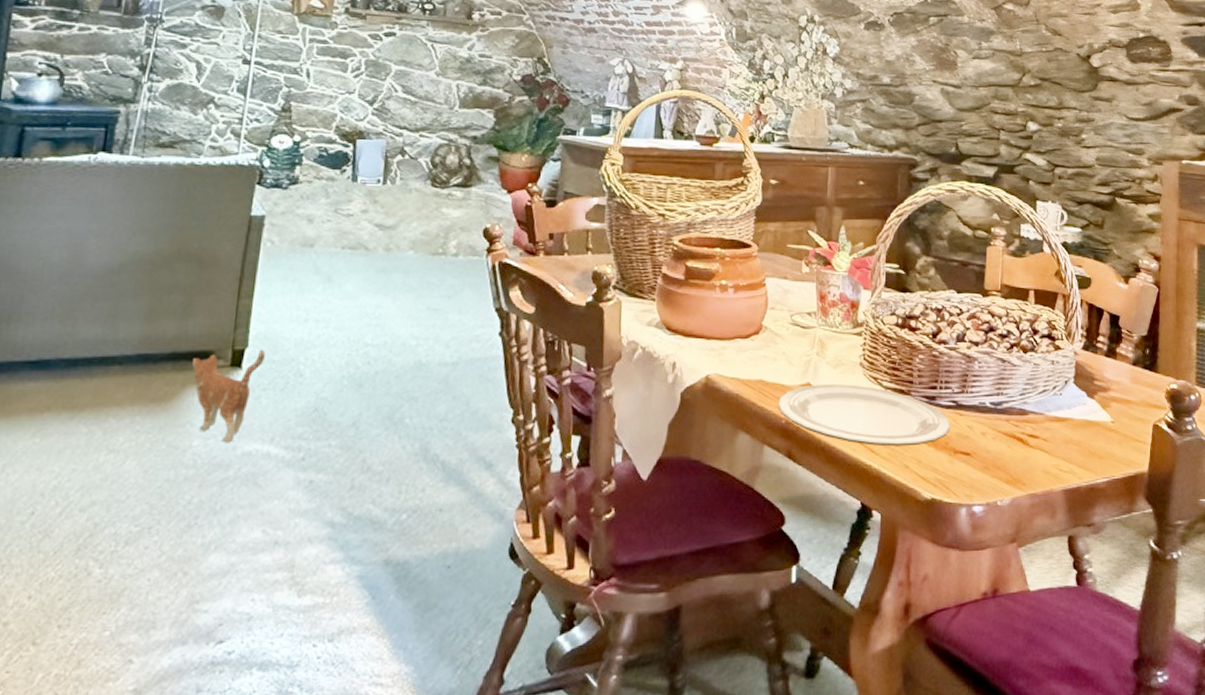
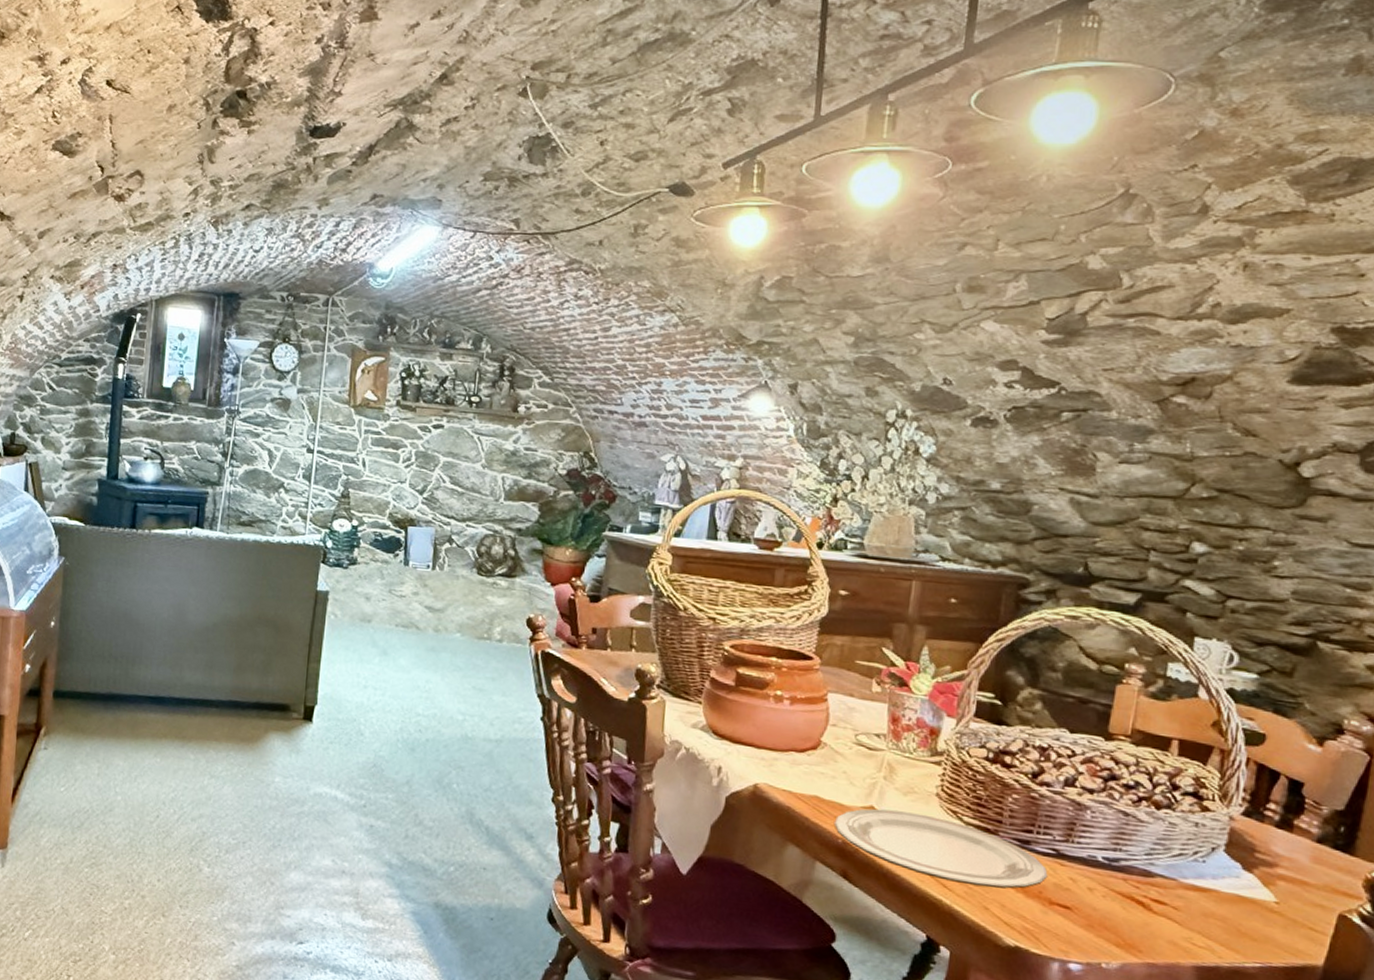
cat: present [192,349,265,442] -> none [272,707,331,783]

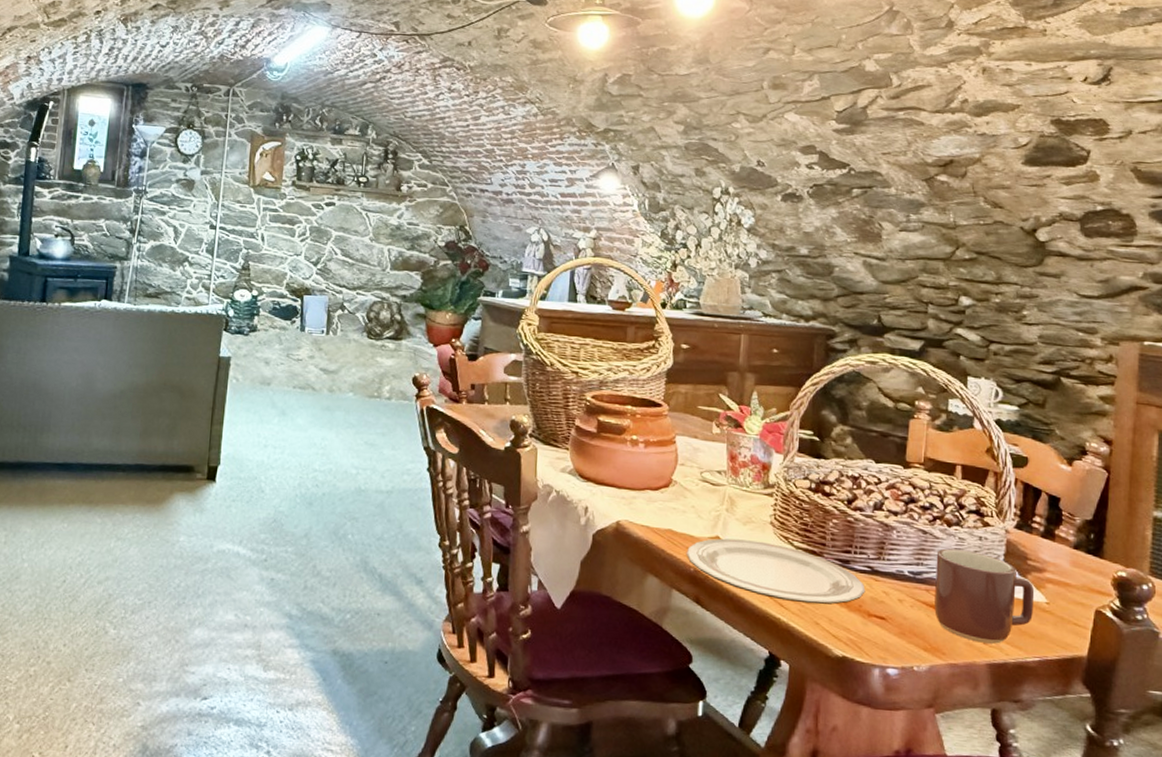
mug: none [1132,833,1262,945] -> present [934,548,1035,644]

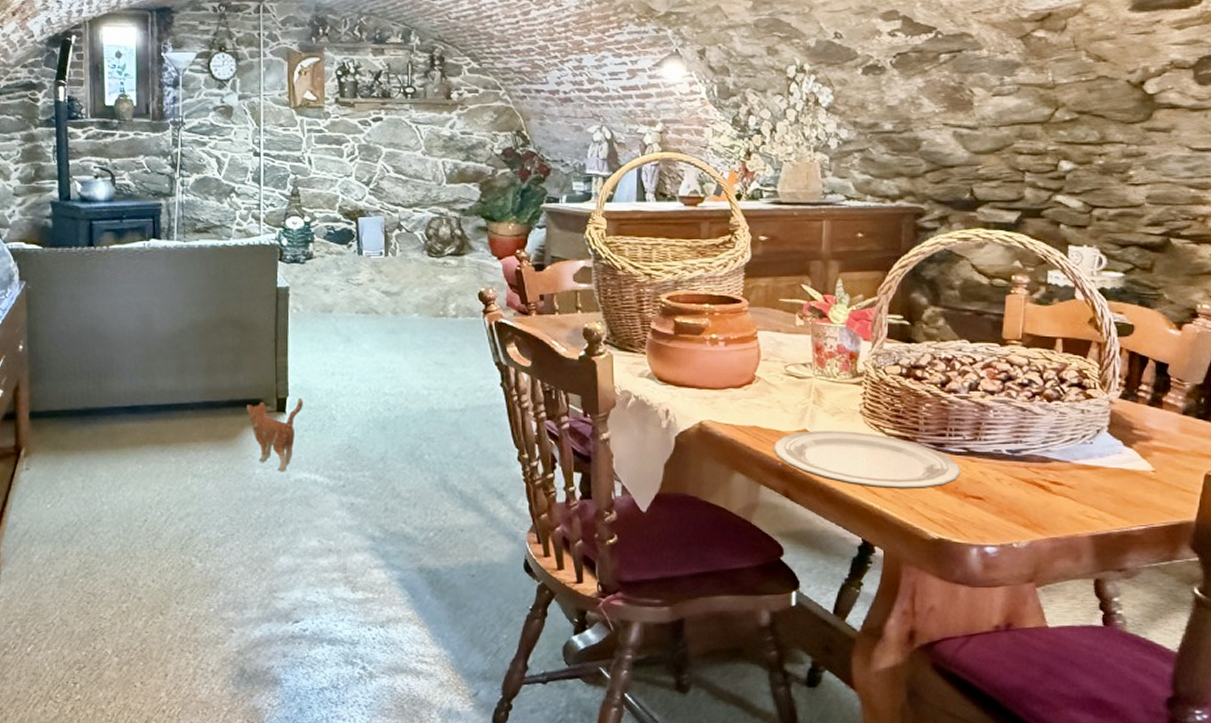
cat: none [177,467,234,541] -> present [247,397,303,471]
mug: present [934,548,1035,644] -> none [1034,424,1141,515]

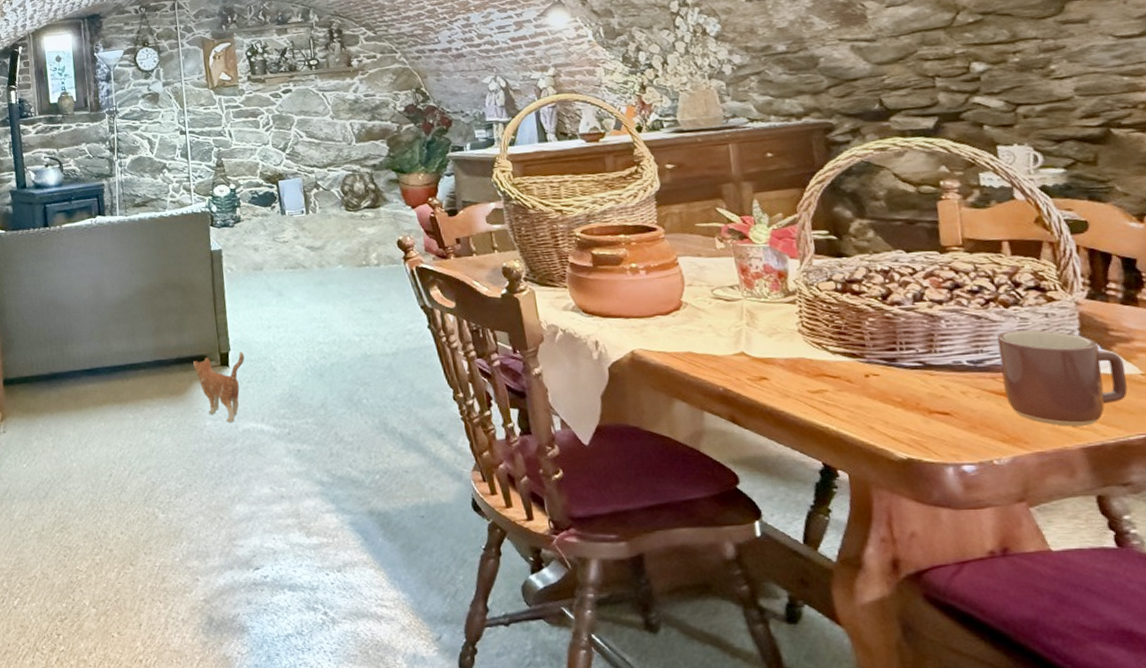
plate: present [773,431,962,490] -> none [711,351,921,409]
mug: none [1034,424,1141,515] -> present [996,329,1128,426]

